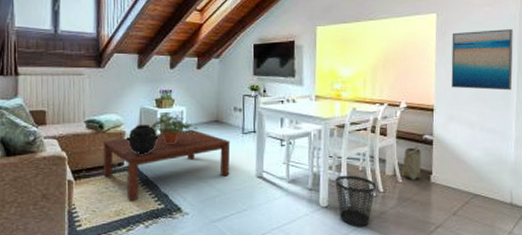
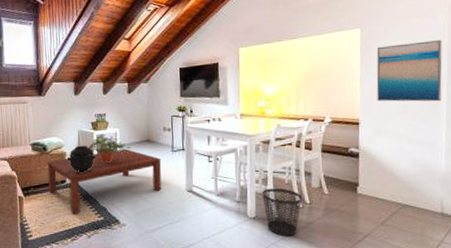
basket: present [400,146,421,180] -> none [326,159,348,192]

